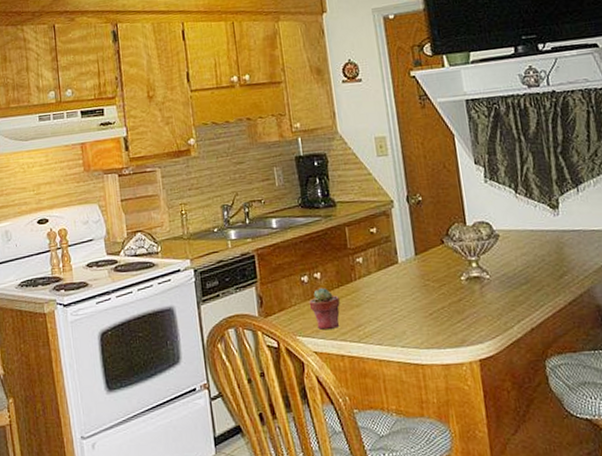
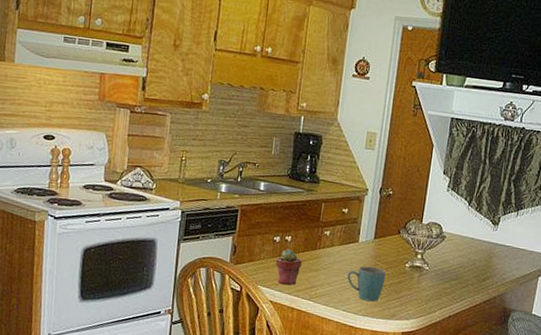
mug: none [394,287,442,330] -> present [346,266,386,302]

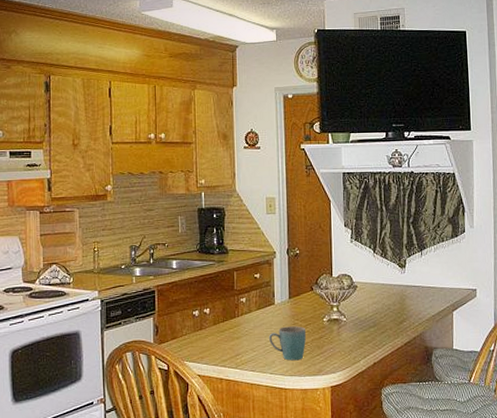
potted succulent: present [275,249,302,285] -> none [197,322,223,357]

